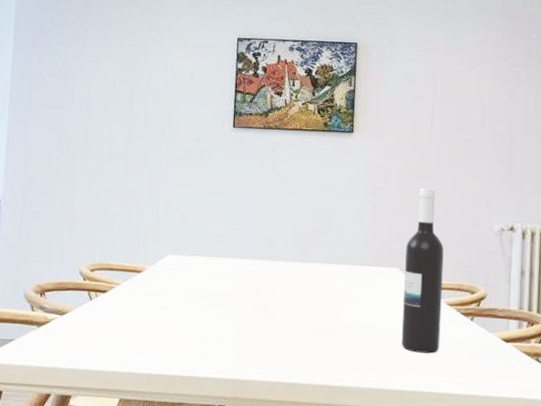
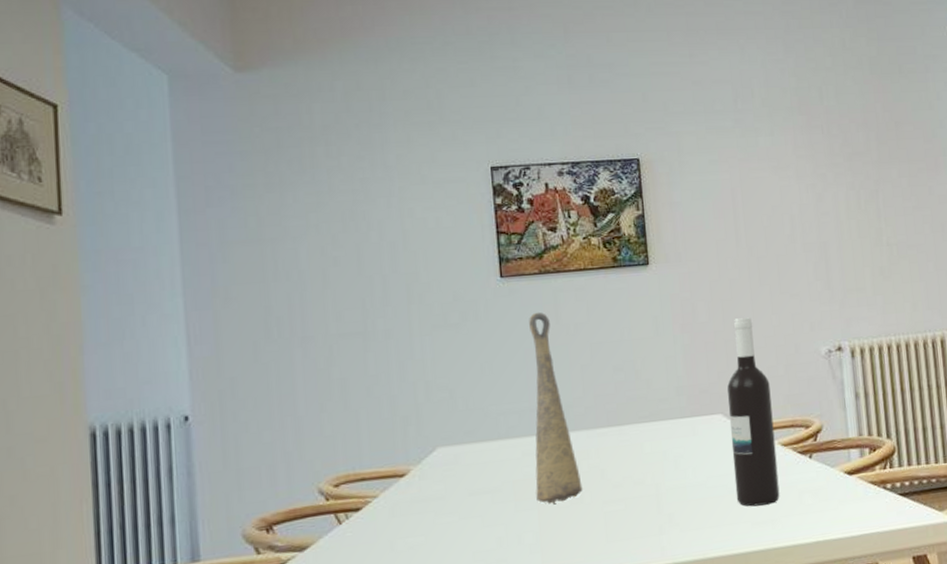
decorative vase: none [237,159,275,317] -> present [529,312,583,505]

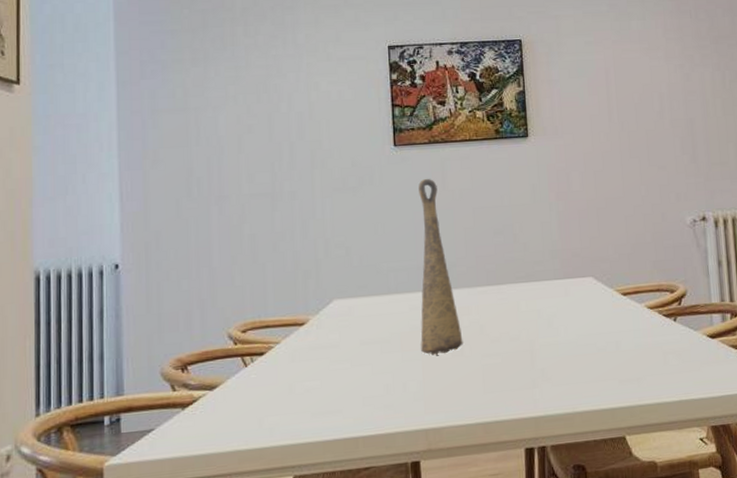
wine bottle: present [727,317,780,507] -> none [598,187,646,365]

